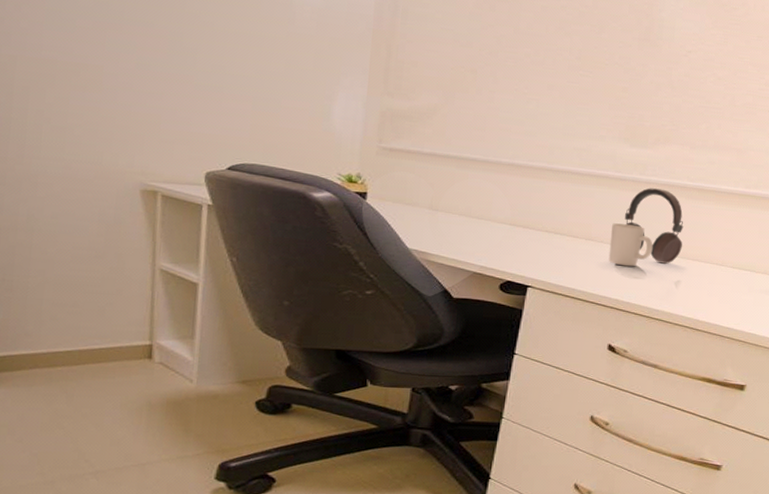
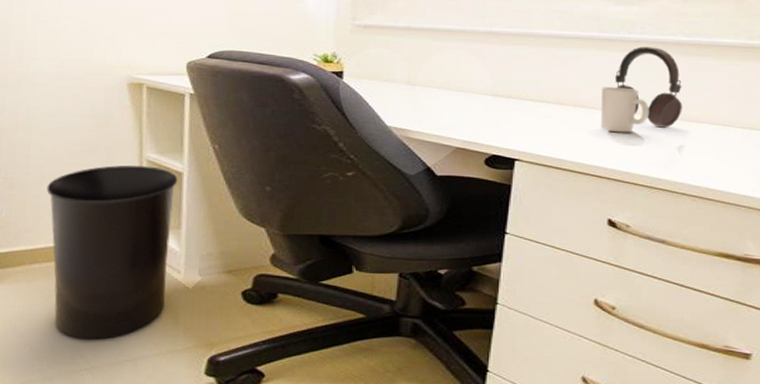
waste bin: none [49,273,193,445] -> present [46,165,178,340]

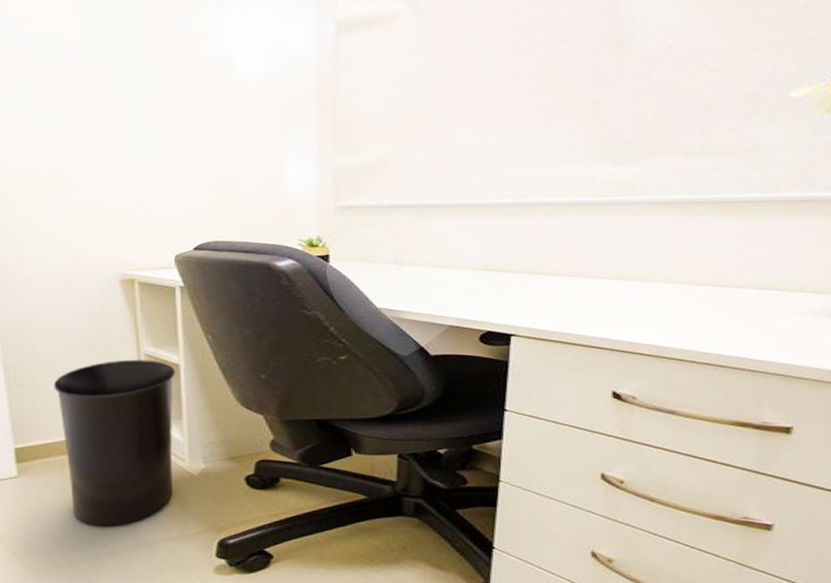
mug: present [601,87,649,133] -> none [600,253,653,301]
headphones: present [615,47,682,128] -> none [614,208,689,294]

